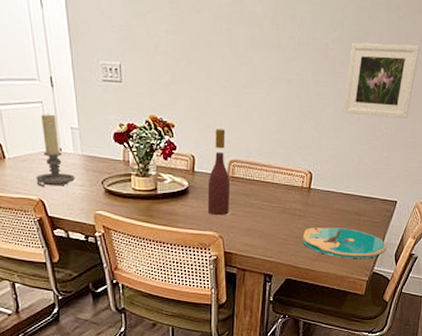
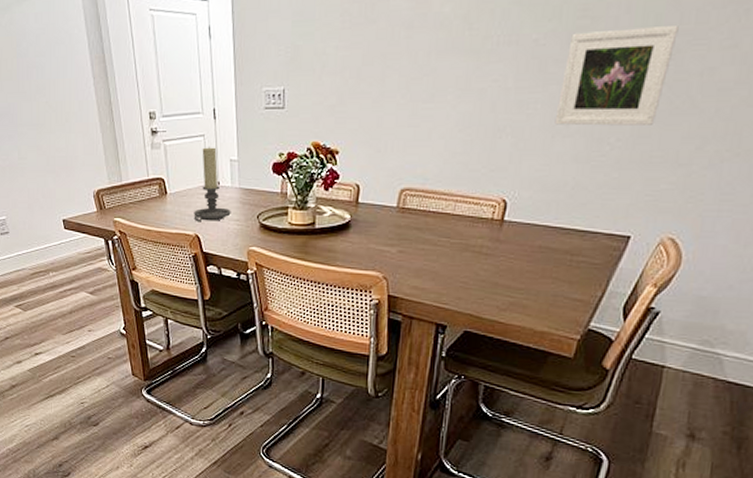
wine bottle: present [208,129,230,216] -> none [371,153,400,254]
plate: present [302,227,387,258] -> none [488,269,611,311]

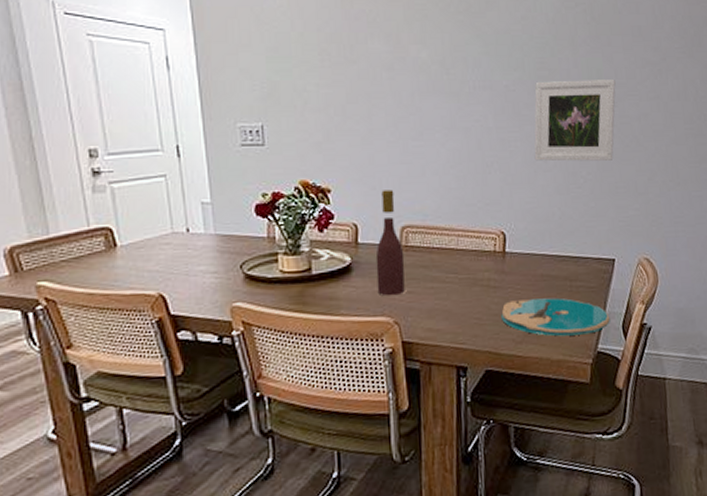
candle holder: present [194,146,231,222] -> none [155,187,206,279]
wine bottle: none [371,153,400,254] -> present [375,190,405,296]
plate: none [488,269,611,311] -> present [501,297,610,337]

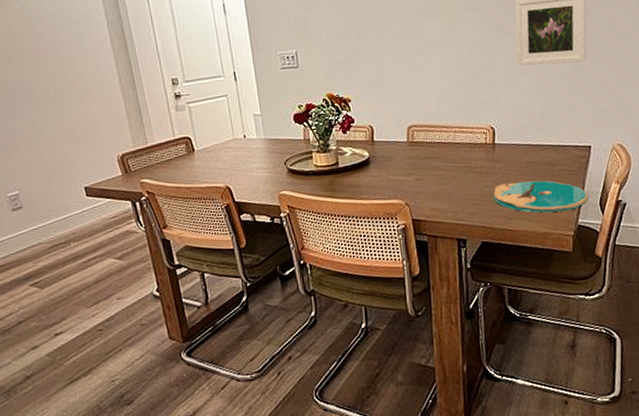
wine bottle: present [375,190,405,296] -> none [388,97,413,183]

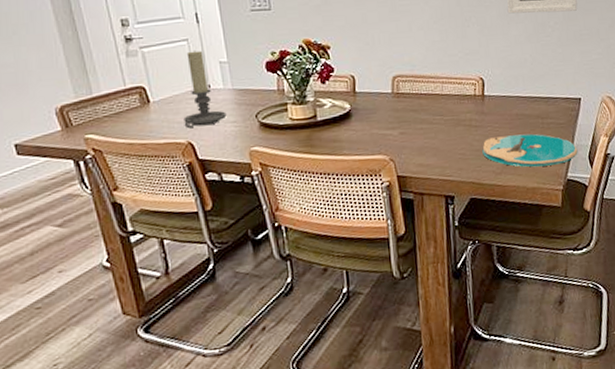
candle holder: none [222,104,259,174] -> present [183,49,227,129]

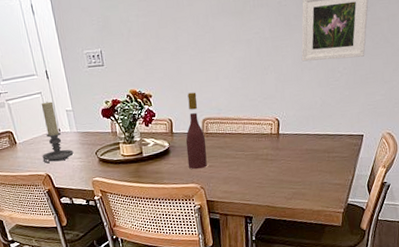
wine bottle: none [371,44,398,137] -> present [185,92,207,170]
plate: present [482,133,578,167] -> none [276,165,358,194]

